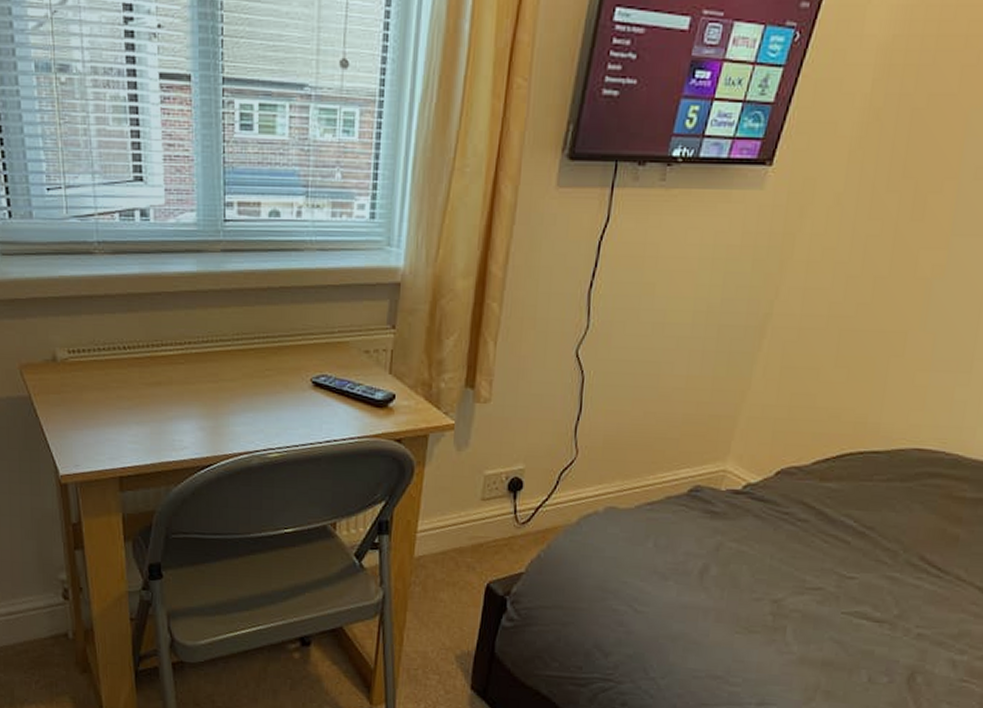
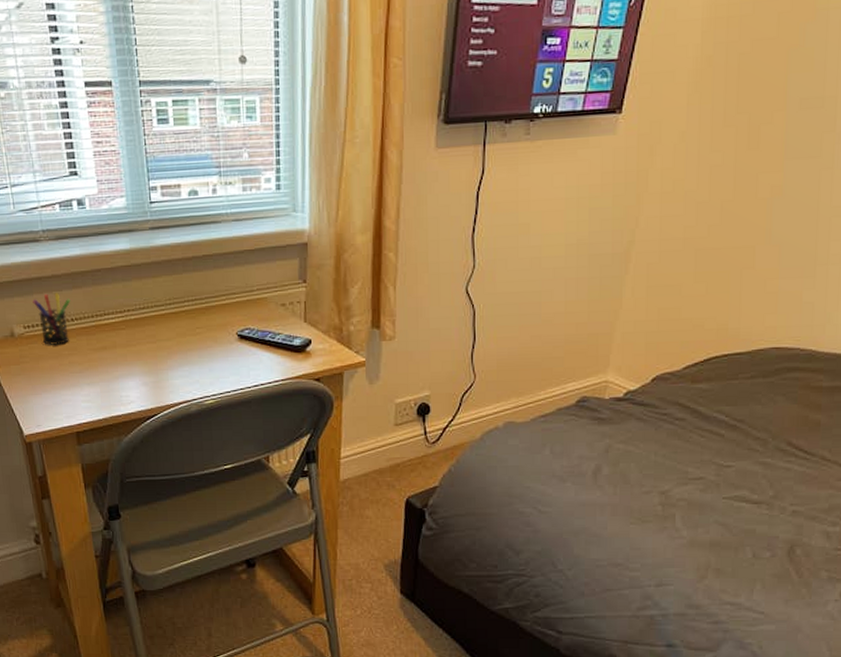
pen holder: none [80,315,124,376] -> present [33,293,71,346]

